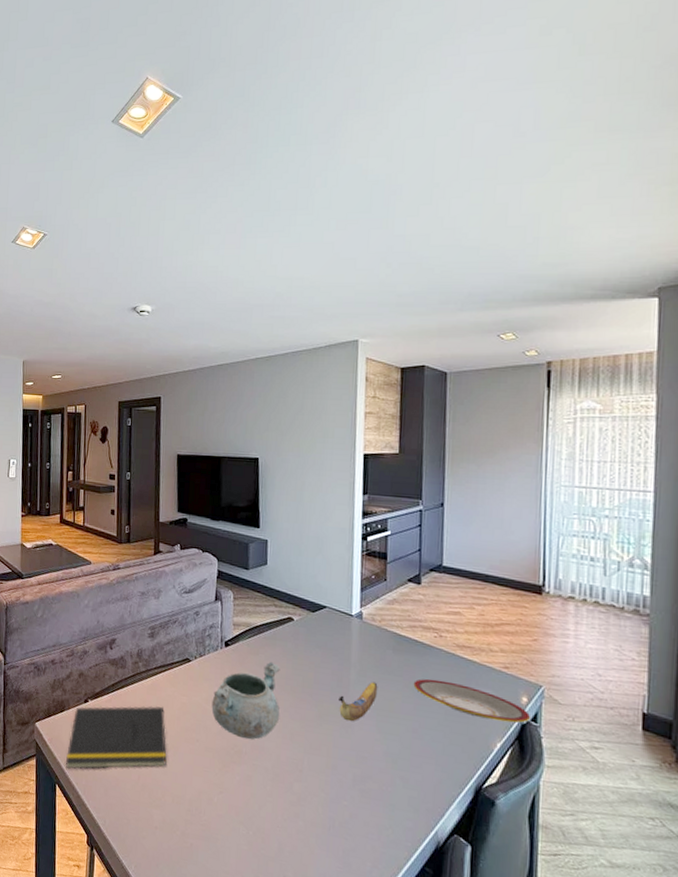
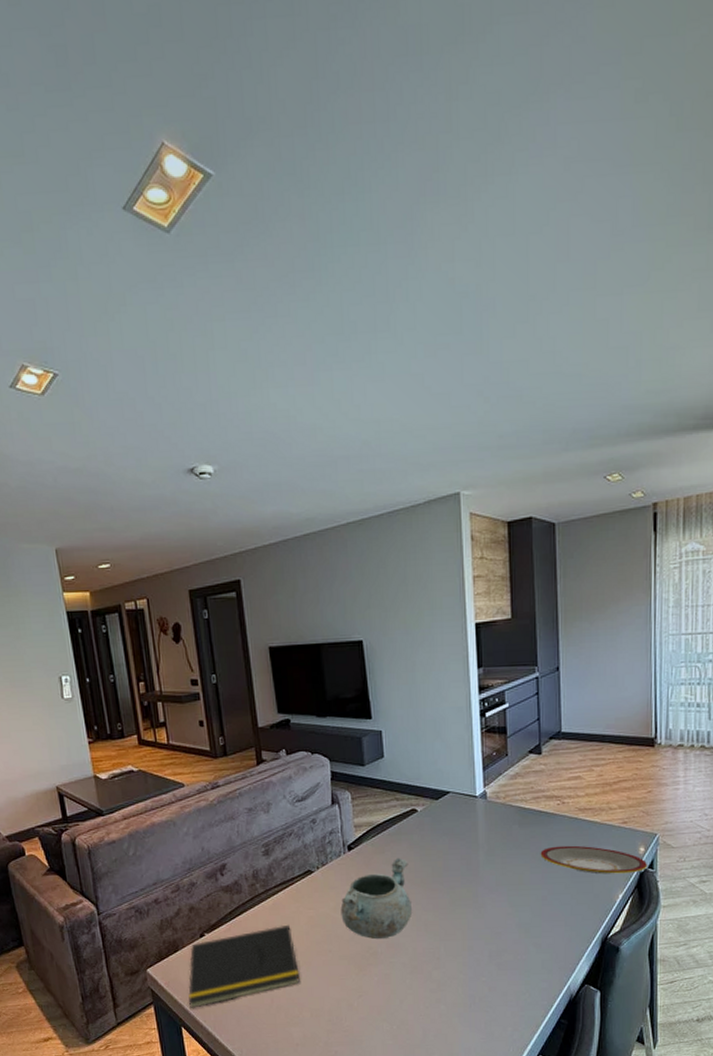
banana: present [338,681,378,722] -> none [469,859,507,902]

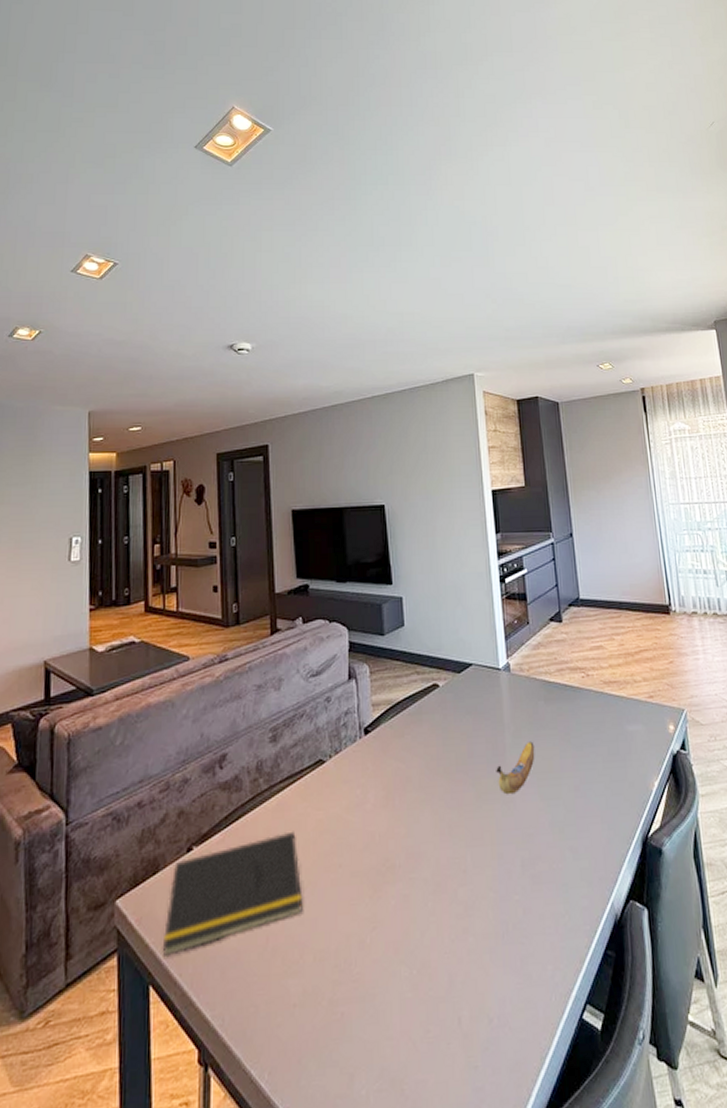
decorative bowl: present [340,857,412,940] -> none [354,741,434,848]
banana: none [469,859,507,902] -> present [496,741,535,795]
plate: present [540,845,648,874] -> none [569,723,680,758]

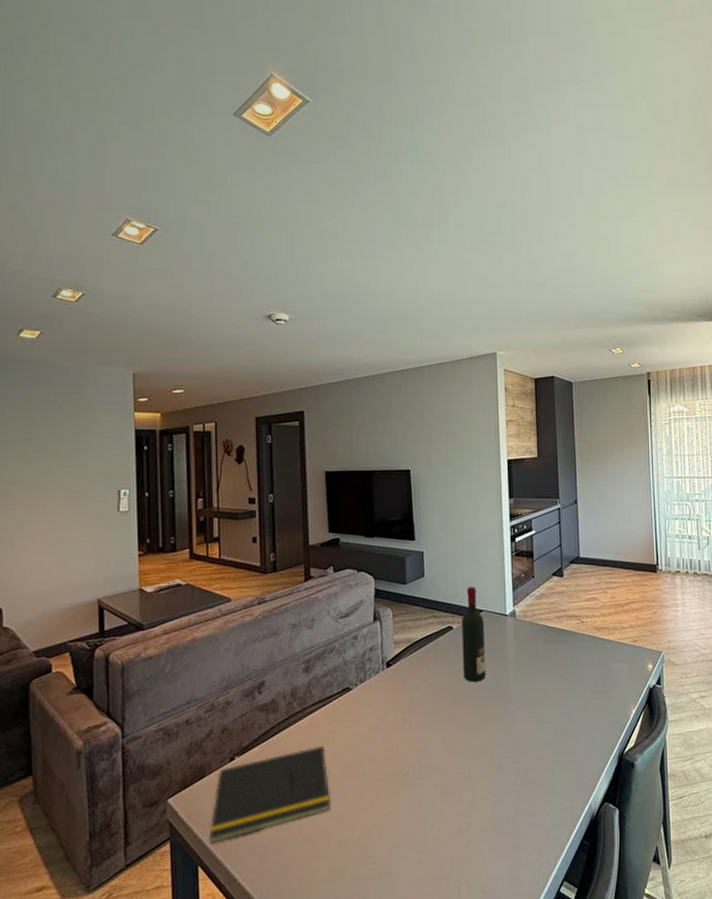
wine bottle: none [449,636,479,751] -> present [462,587,486,682]
banana: present [496,741,535,795] -> none [499,675,533,719]

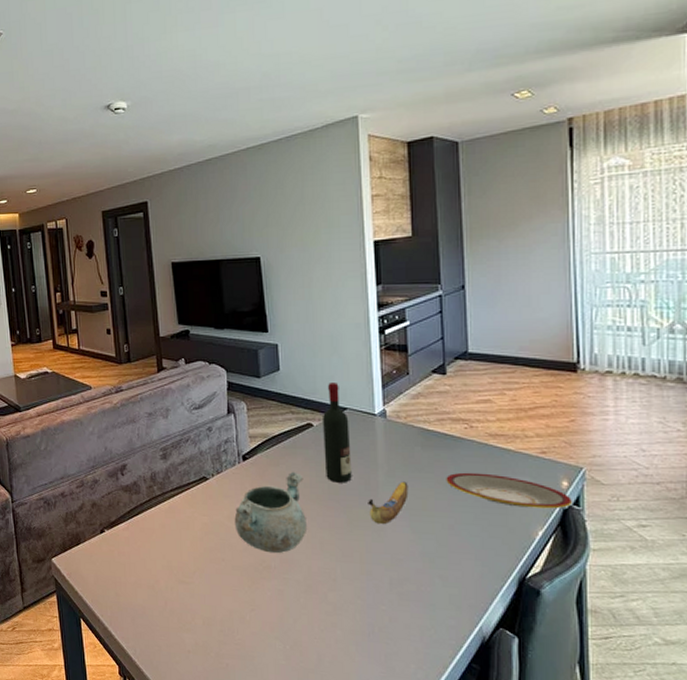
notepad: present [208,745,330,845] -> none [87,529,193,603]
decorative bowl: none [376,674,444,760] -> present [234,471,306,554]
banana: none [499,675,533,719] -> present [368,481,409,525]
plate: none [563,662,656,691] -> present [446,472,573,509]

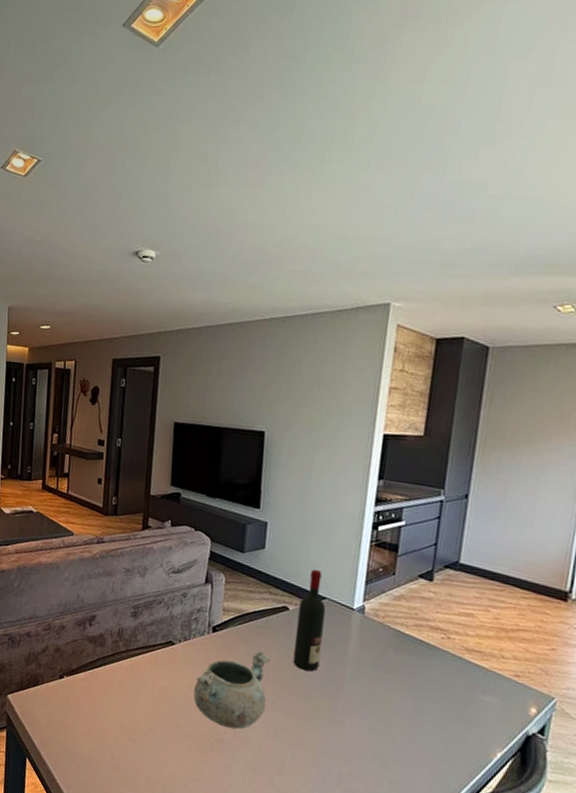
banana: present [368,481,409,525] -> none [329,679,374,719]
plate: present [446,472,573,509] -> none [413,680,538,735]

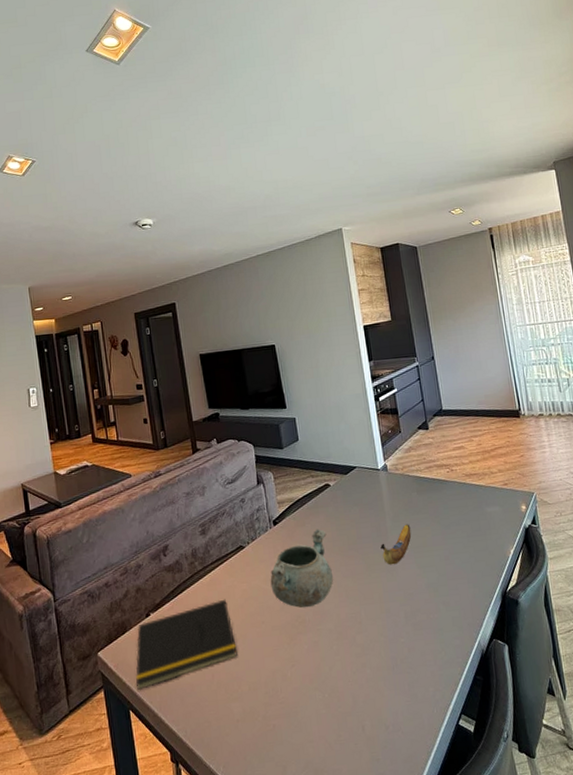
notepad: none [36,682,144,749] -> present [135,599,238,691]
wine bottle: present [293,569,326,672] -> none [337,446,366,534]
banana: none [329,679,374,719] -> present [380,524,412,565]

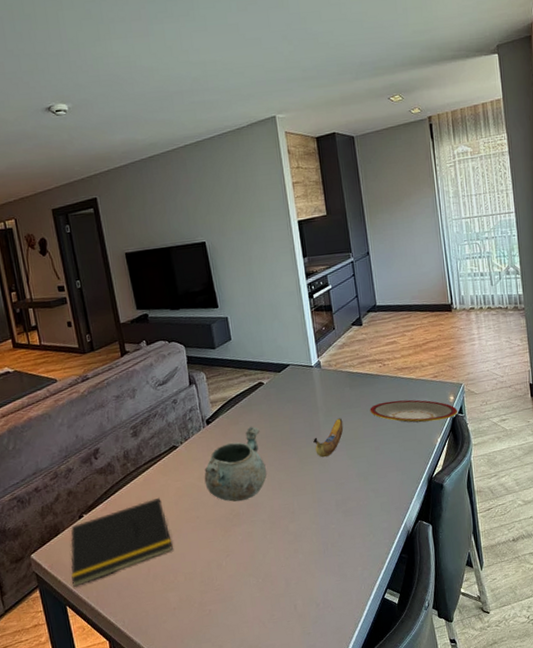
plate: none [438,507,531,533] -> present [370,399,458,423]

